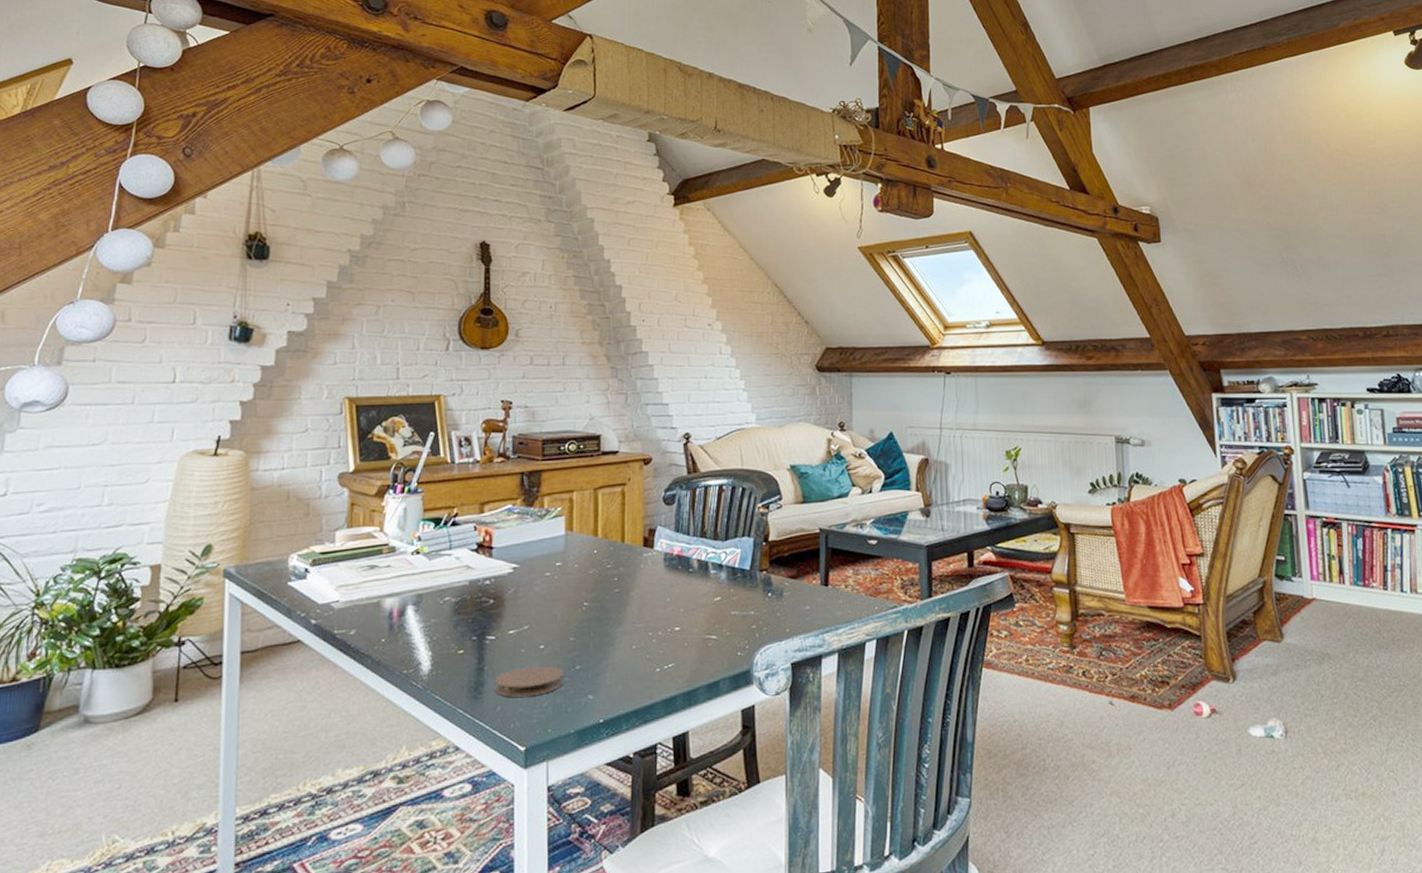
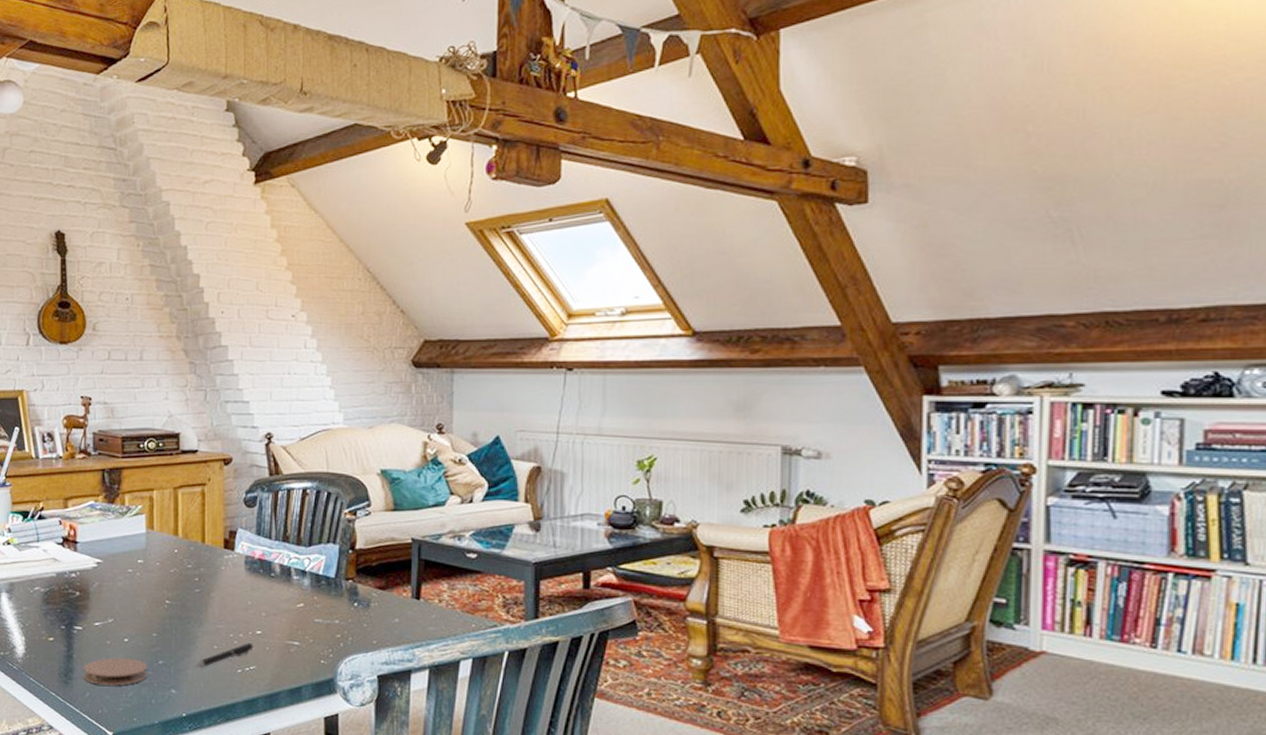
pen: none [614,640,672,669] -> present [196,642,254,667]

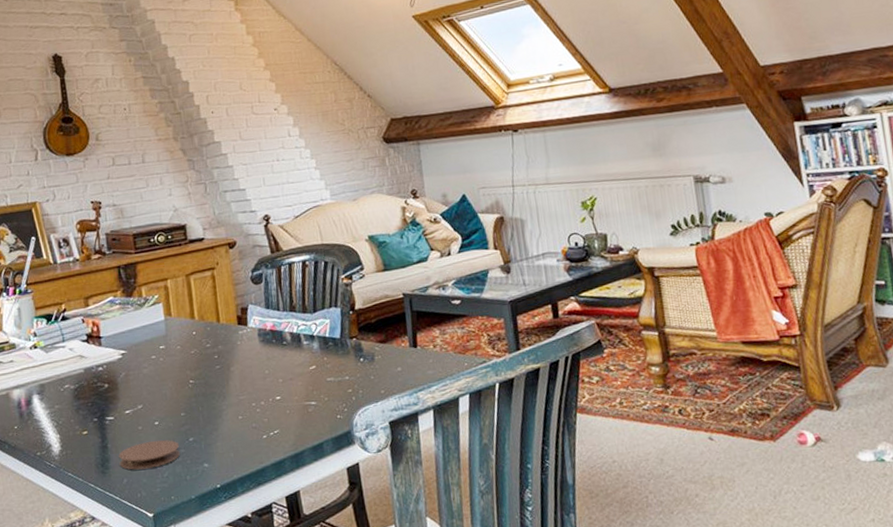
pen: present [196,642,254,667] -> none [224,408,275,439]

